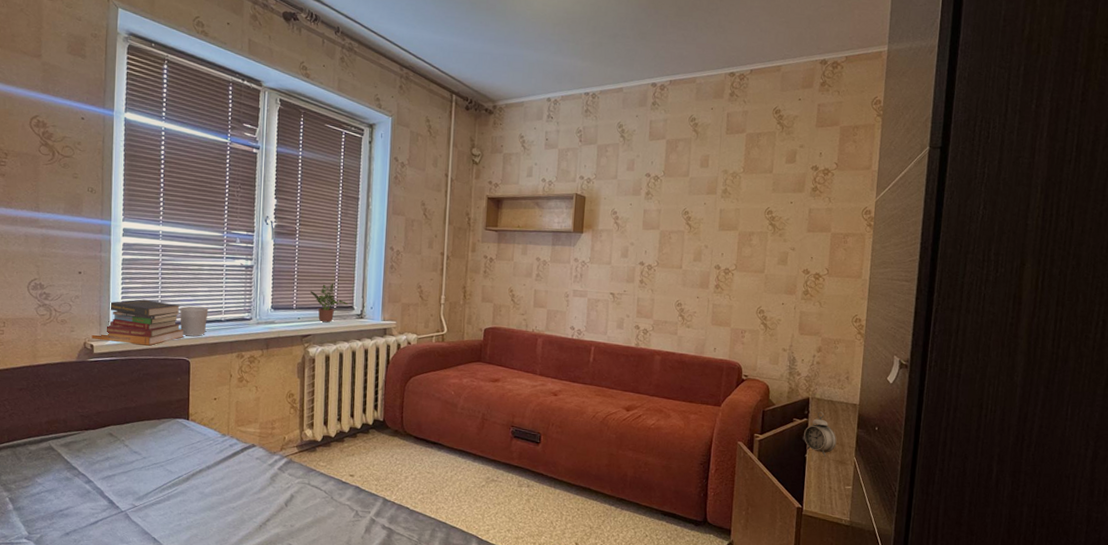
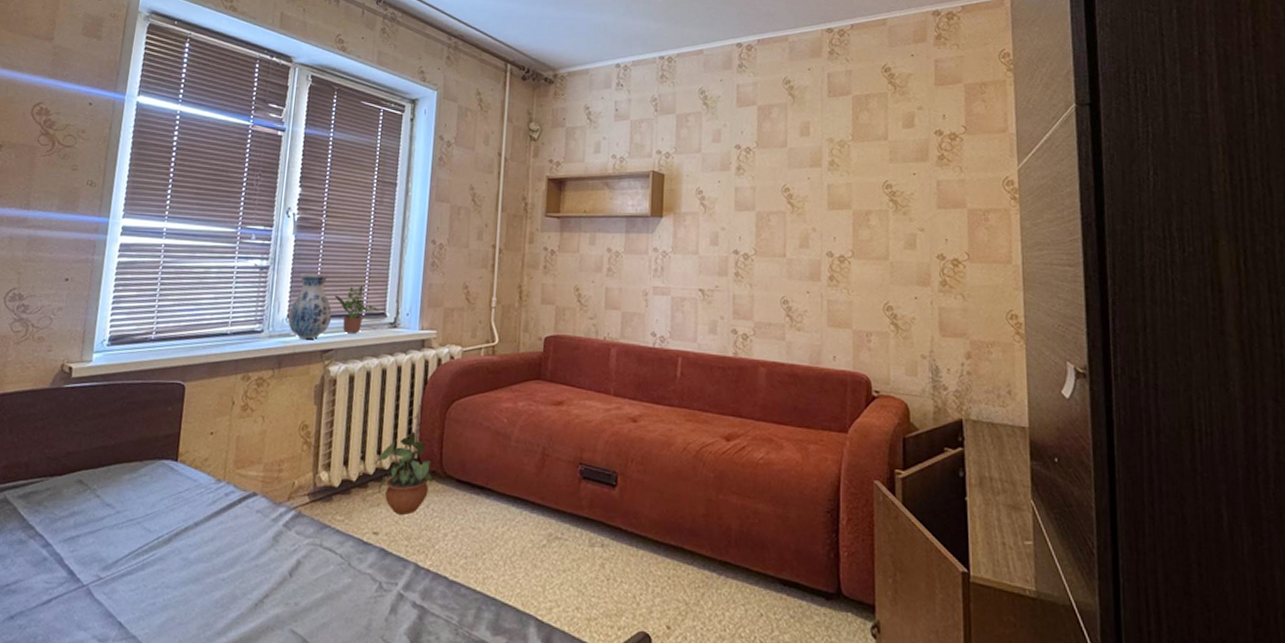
books: present [91,299,185,346] -> none [71,310,182,367]
candle holder: present [180,306,209,337] -> none [177,316,213,355]
vase: none [272,271,309,326] -> present [288,272,332,339]
potted plant: none [349,399,396,462] -> present [374,431,433,515]
alarm clock: present [804,411,837,457] -> none [961,437,1005,501]

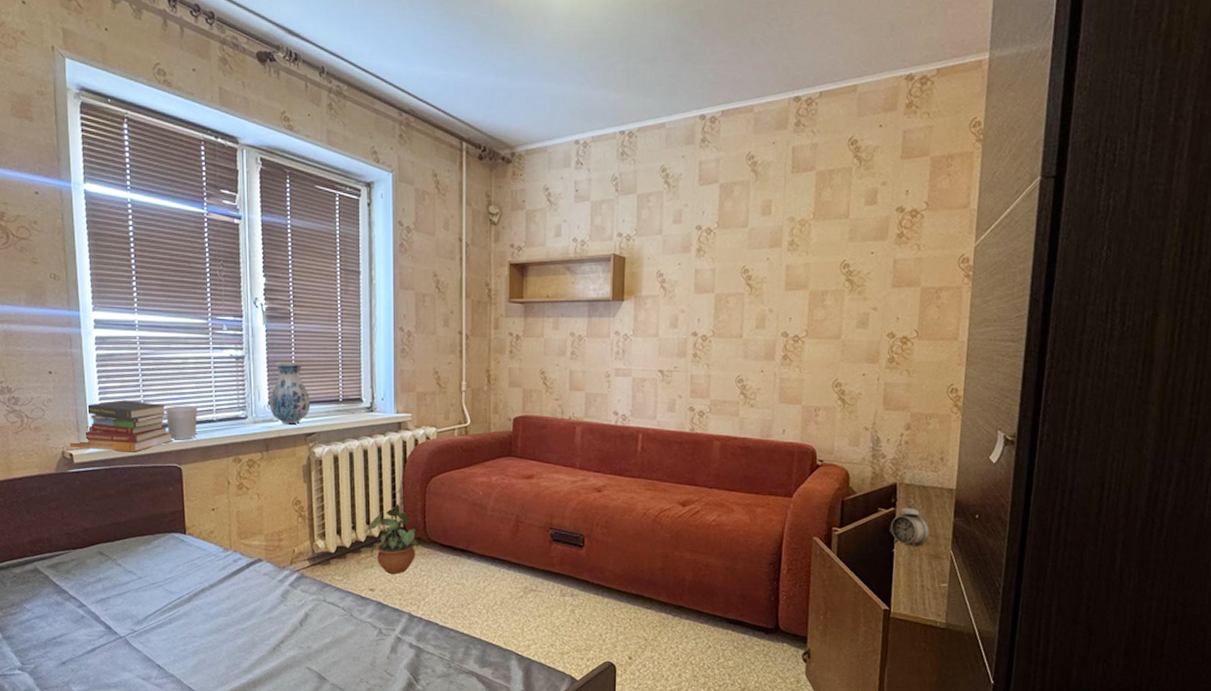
books: none [71,310,182,367] -> present [69,400,173,452]
candle holder: none [177,316,213,355] -> present [166,405,198,440]
potted plant: present [334,285,380,334] -> none [311,373,356,418]
alarm clock: none [961,437,1005,501] -> present [891,498,930,551]

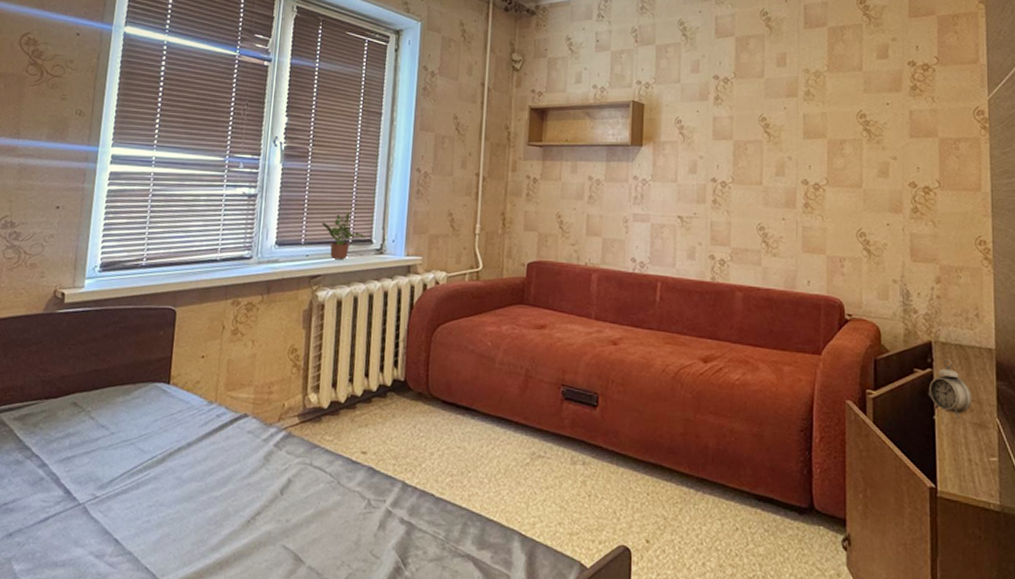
books: present [69,400,173,452] -> none [63,237,173,293]
candle holder: present [166,405,198,440] -> none [168,243,203,281]
vase: present [270,361,311,424] -> none [276,200,319,265]
potted plant: none [311,373,356,418] -> present [321,213,367,260]
potted plant: present [365,504,419,574] -> none [362,354,420,435]

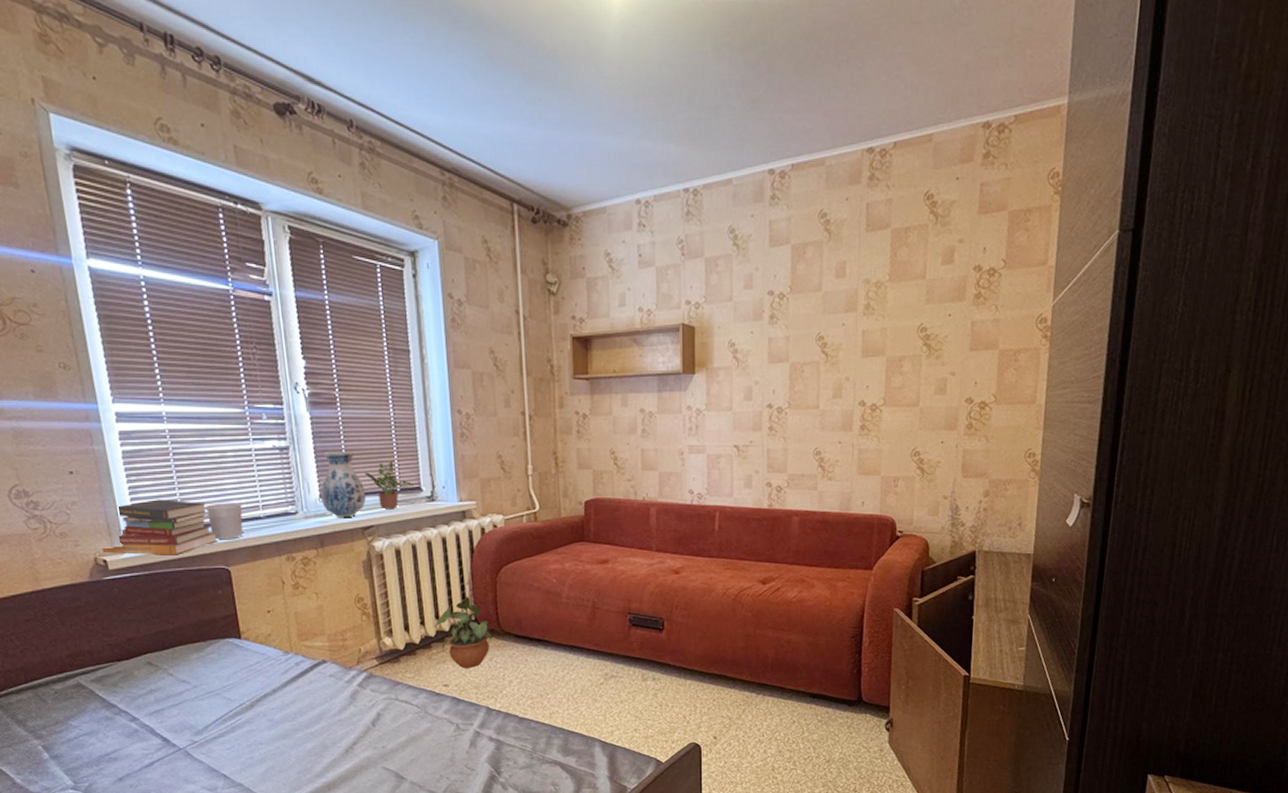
books: none [63,237,173,293] -> present [102,499,218,556]
candle holder: none [168,243,203,281] -> present [206,502,243,540]
vase: none [276,200,319,265] -> present [320,450,366,517]
potted plant: none [362,354,420,435] -> present [434,596,493,668]
alarm clock: present [930,358,972,419] -> none [970,565,1008,617]

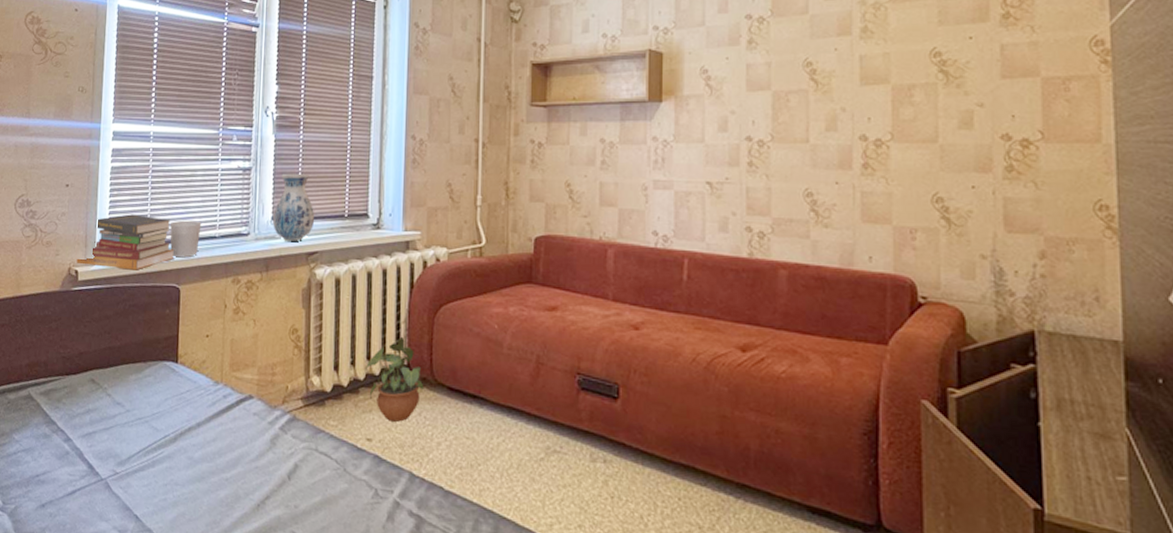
potted plant: present [364,461,415,510] -> none [316,185,362,236]

